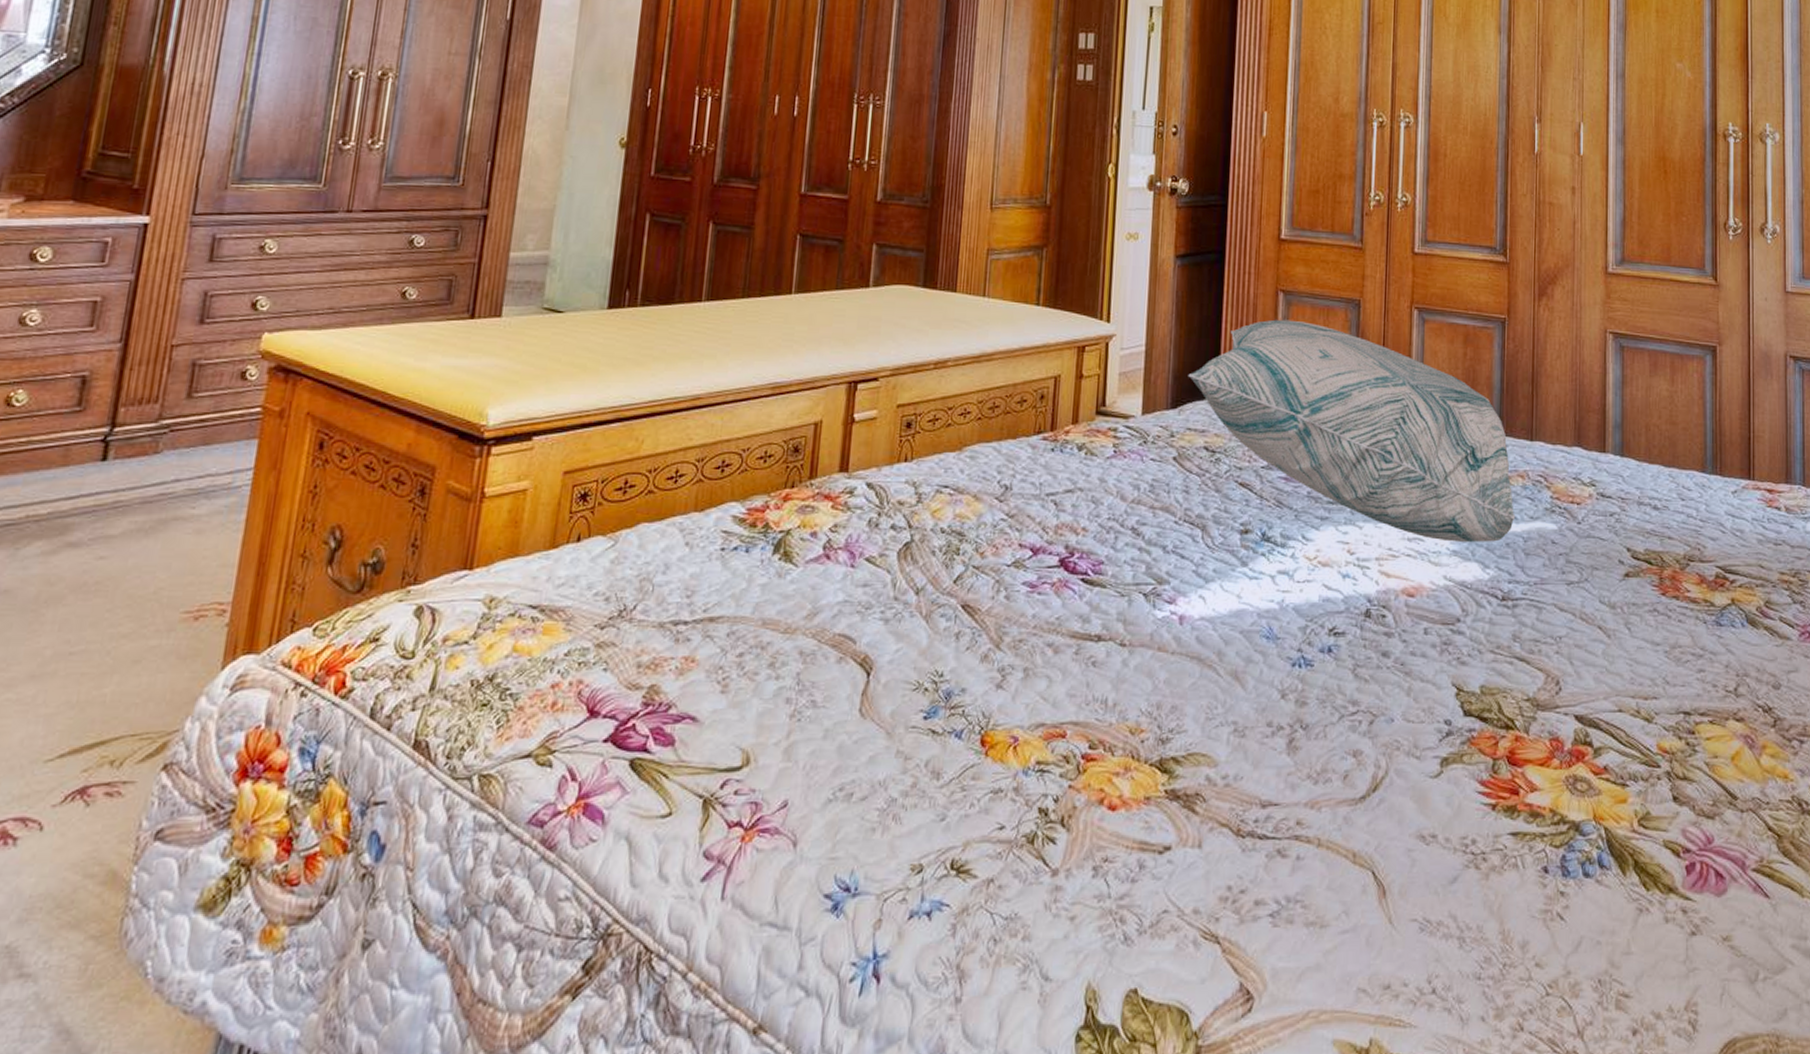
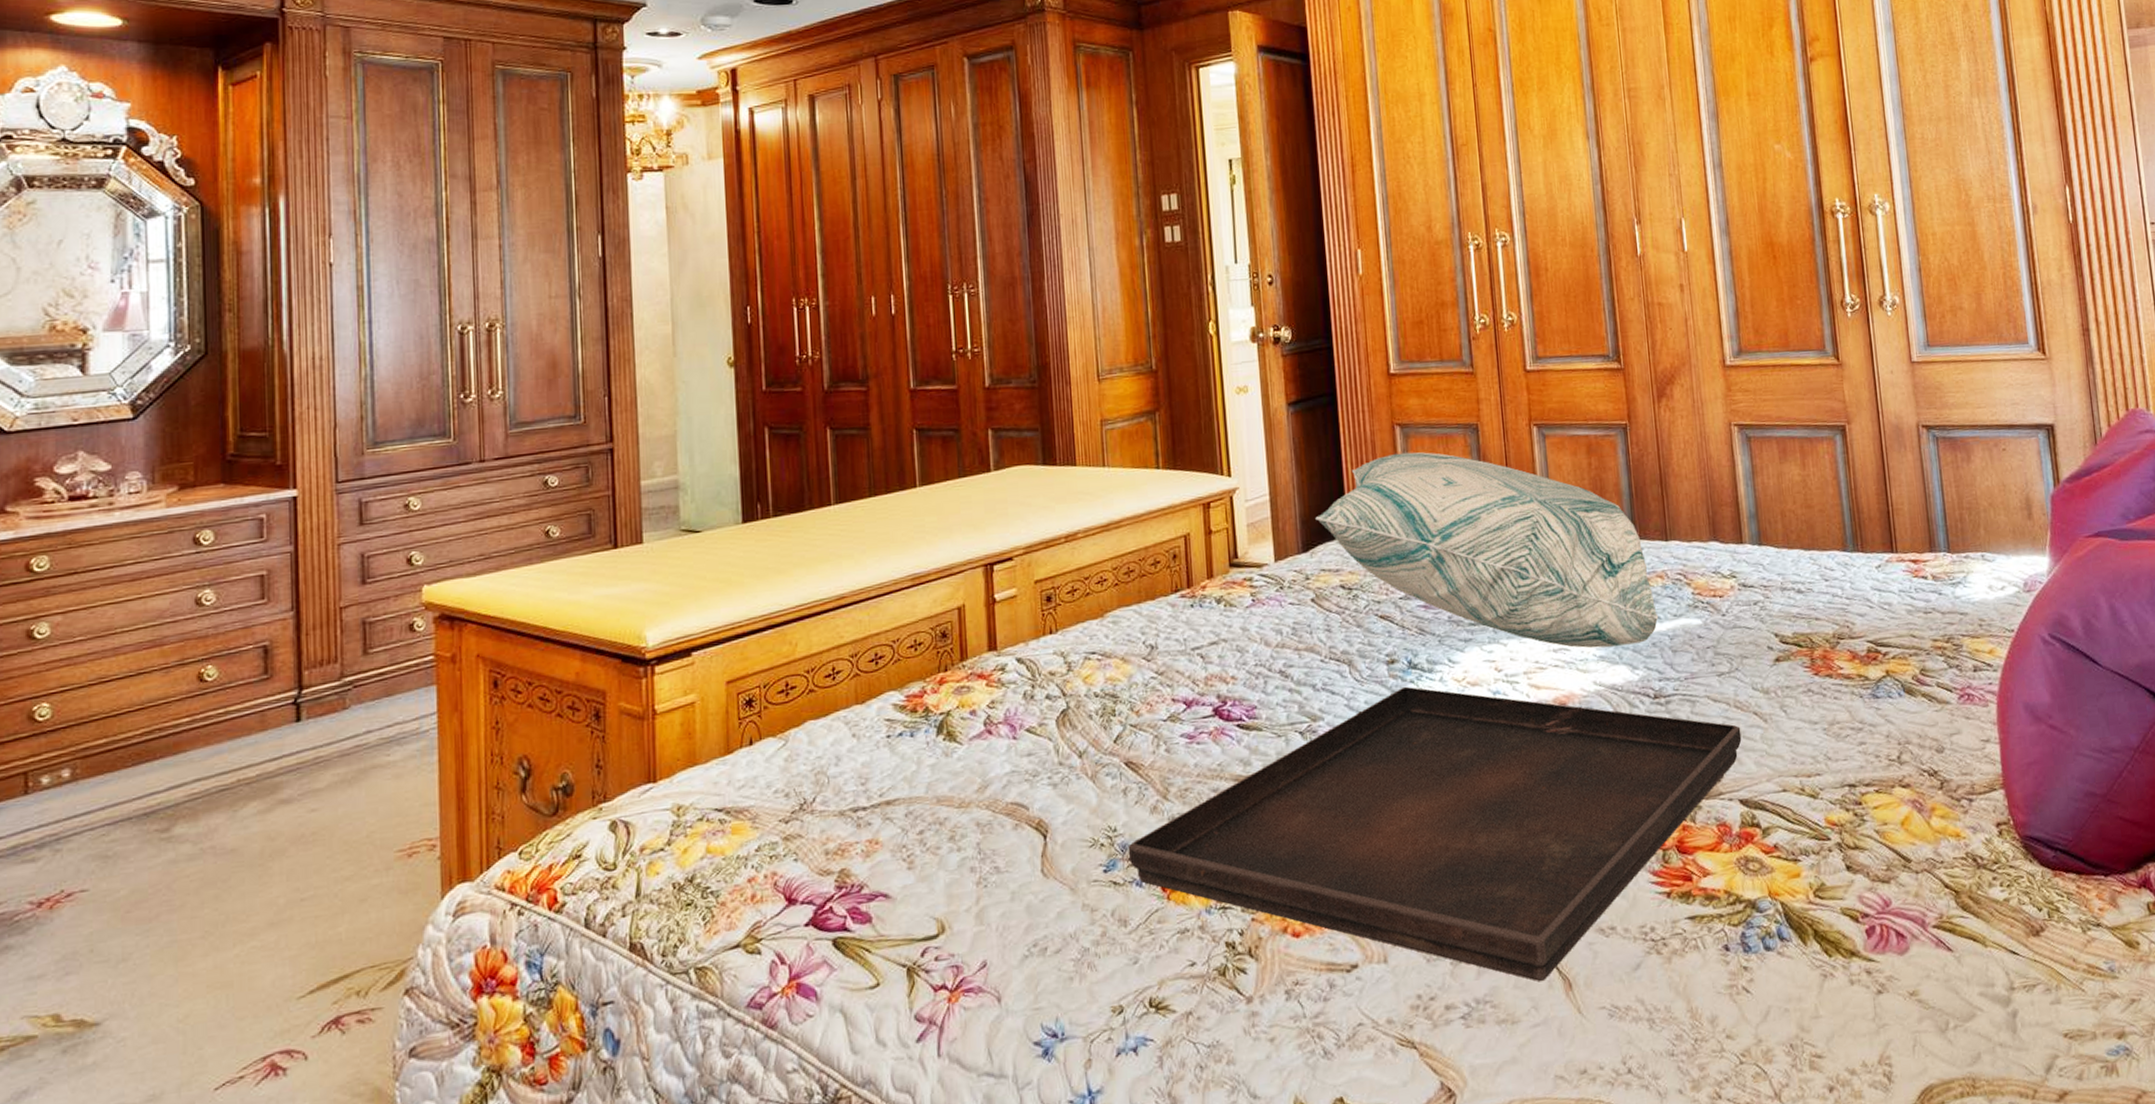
serving tray: none [951,558,1584,886] -> present [1127,686,1742,982]

